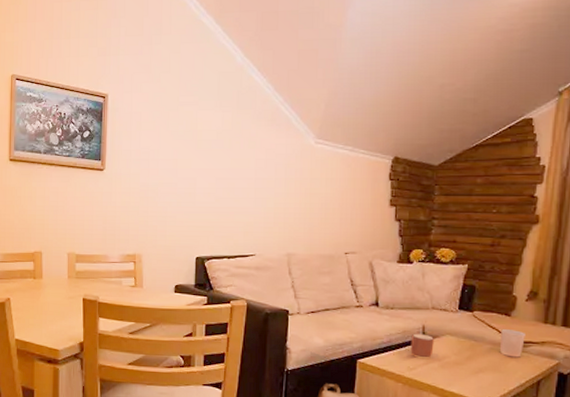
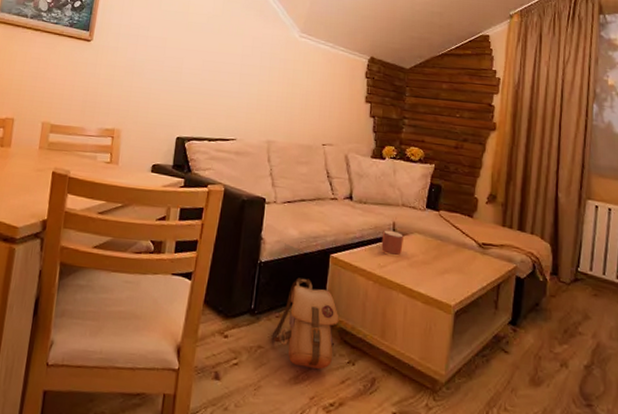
candle holder: present [500,329,527,358] -> none [464,230,487,260]

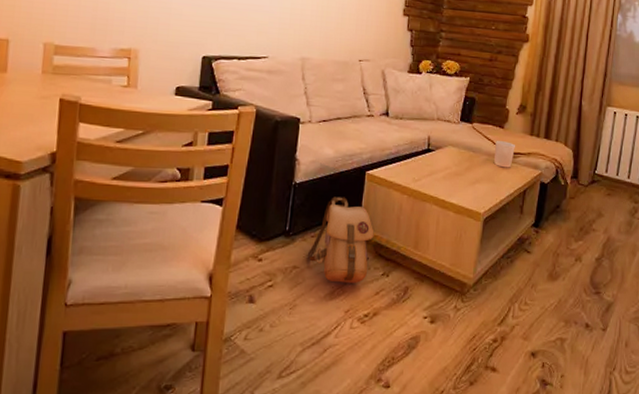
mug: present [381,230,403,257] -> none [416,144,438,171]
candle holder: none [464,230,487,260] -> present [494,141,516,168]

